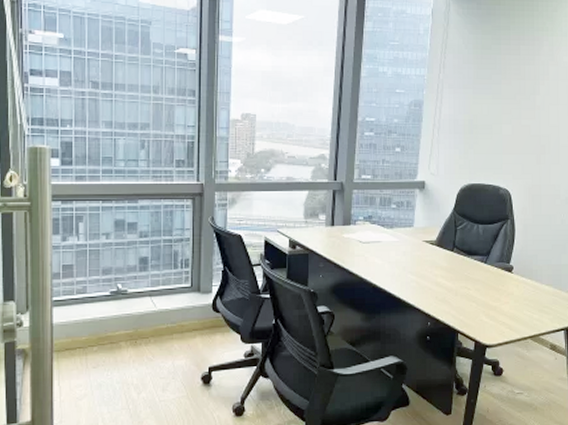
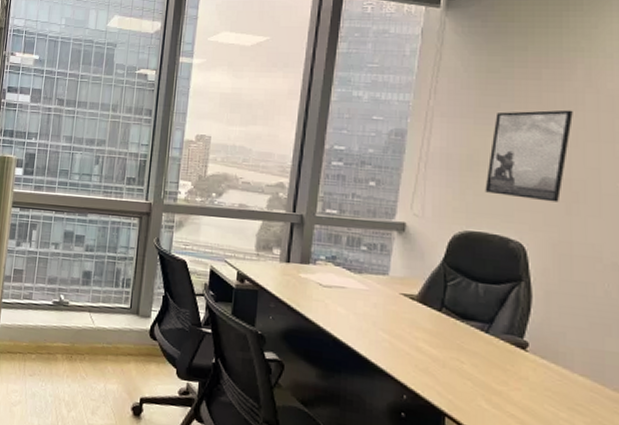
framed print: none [482,79,541,155] -> present [485,109,573,202]

